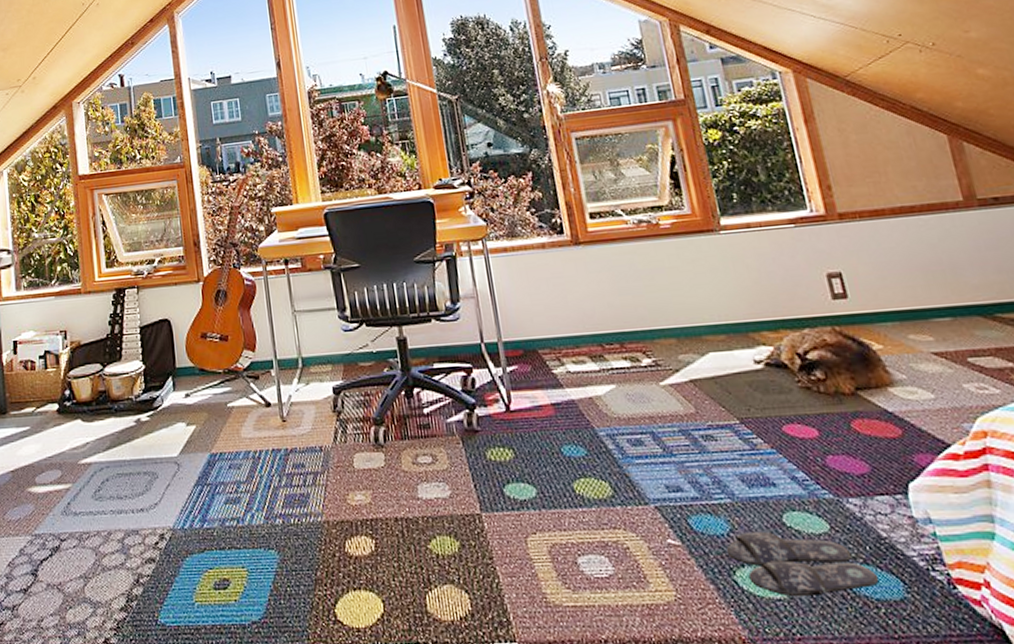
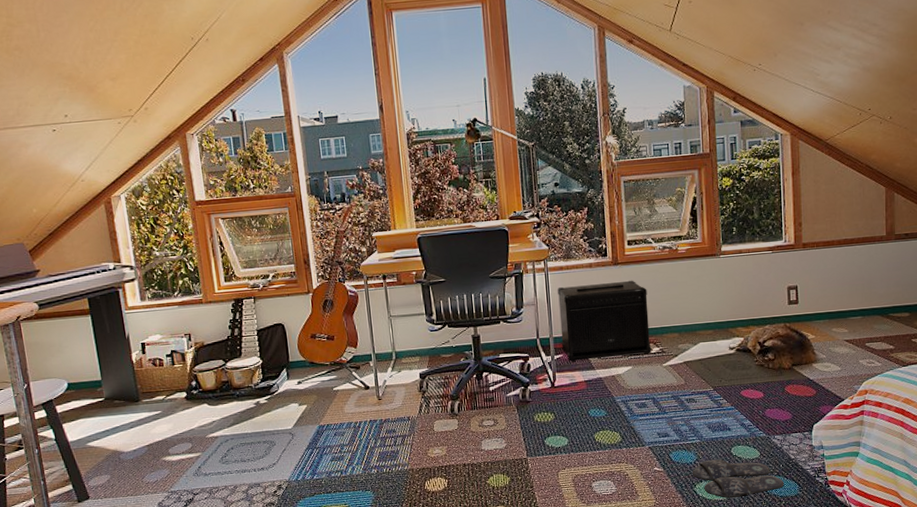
speaker: none [502,265,641,375] -> present [557,280,652,361]

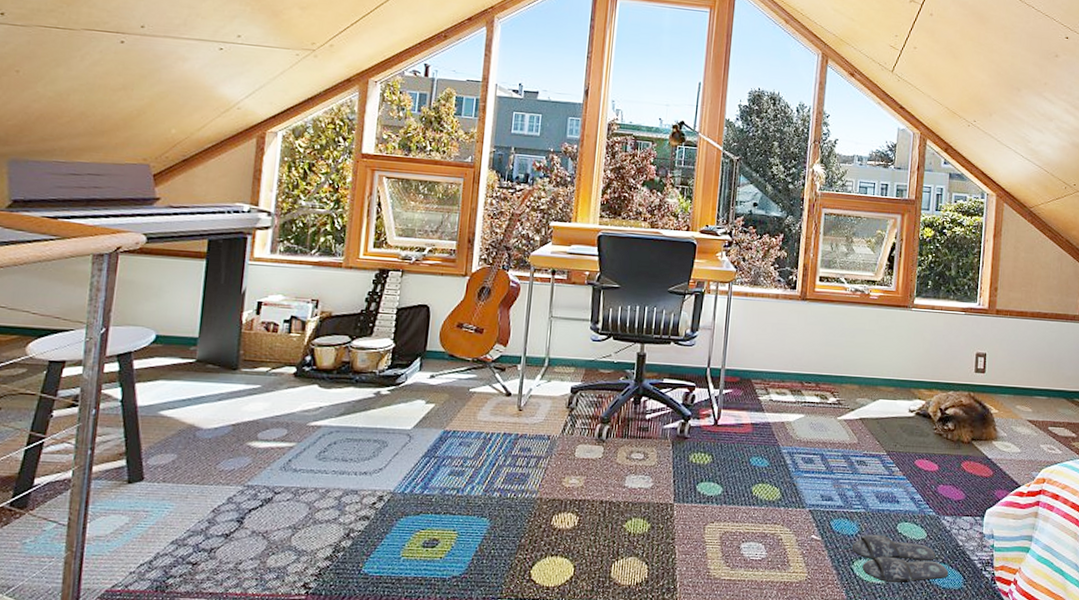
speaker: present [557,280,652,361] -> none [733,315,832,404]

